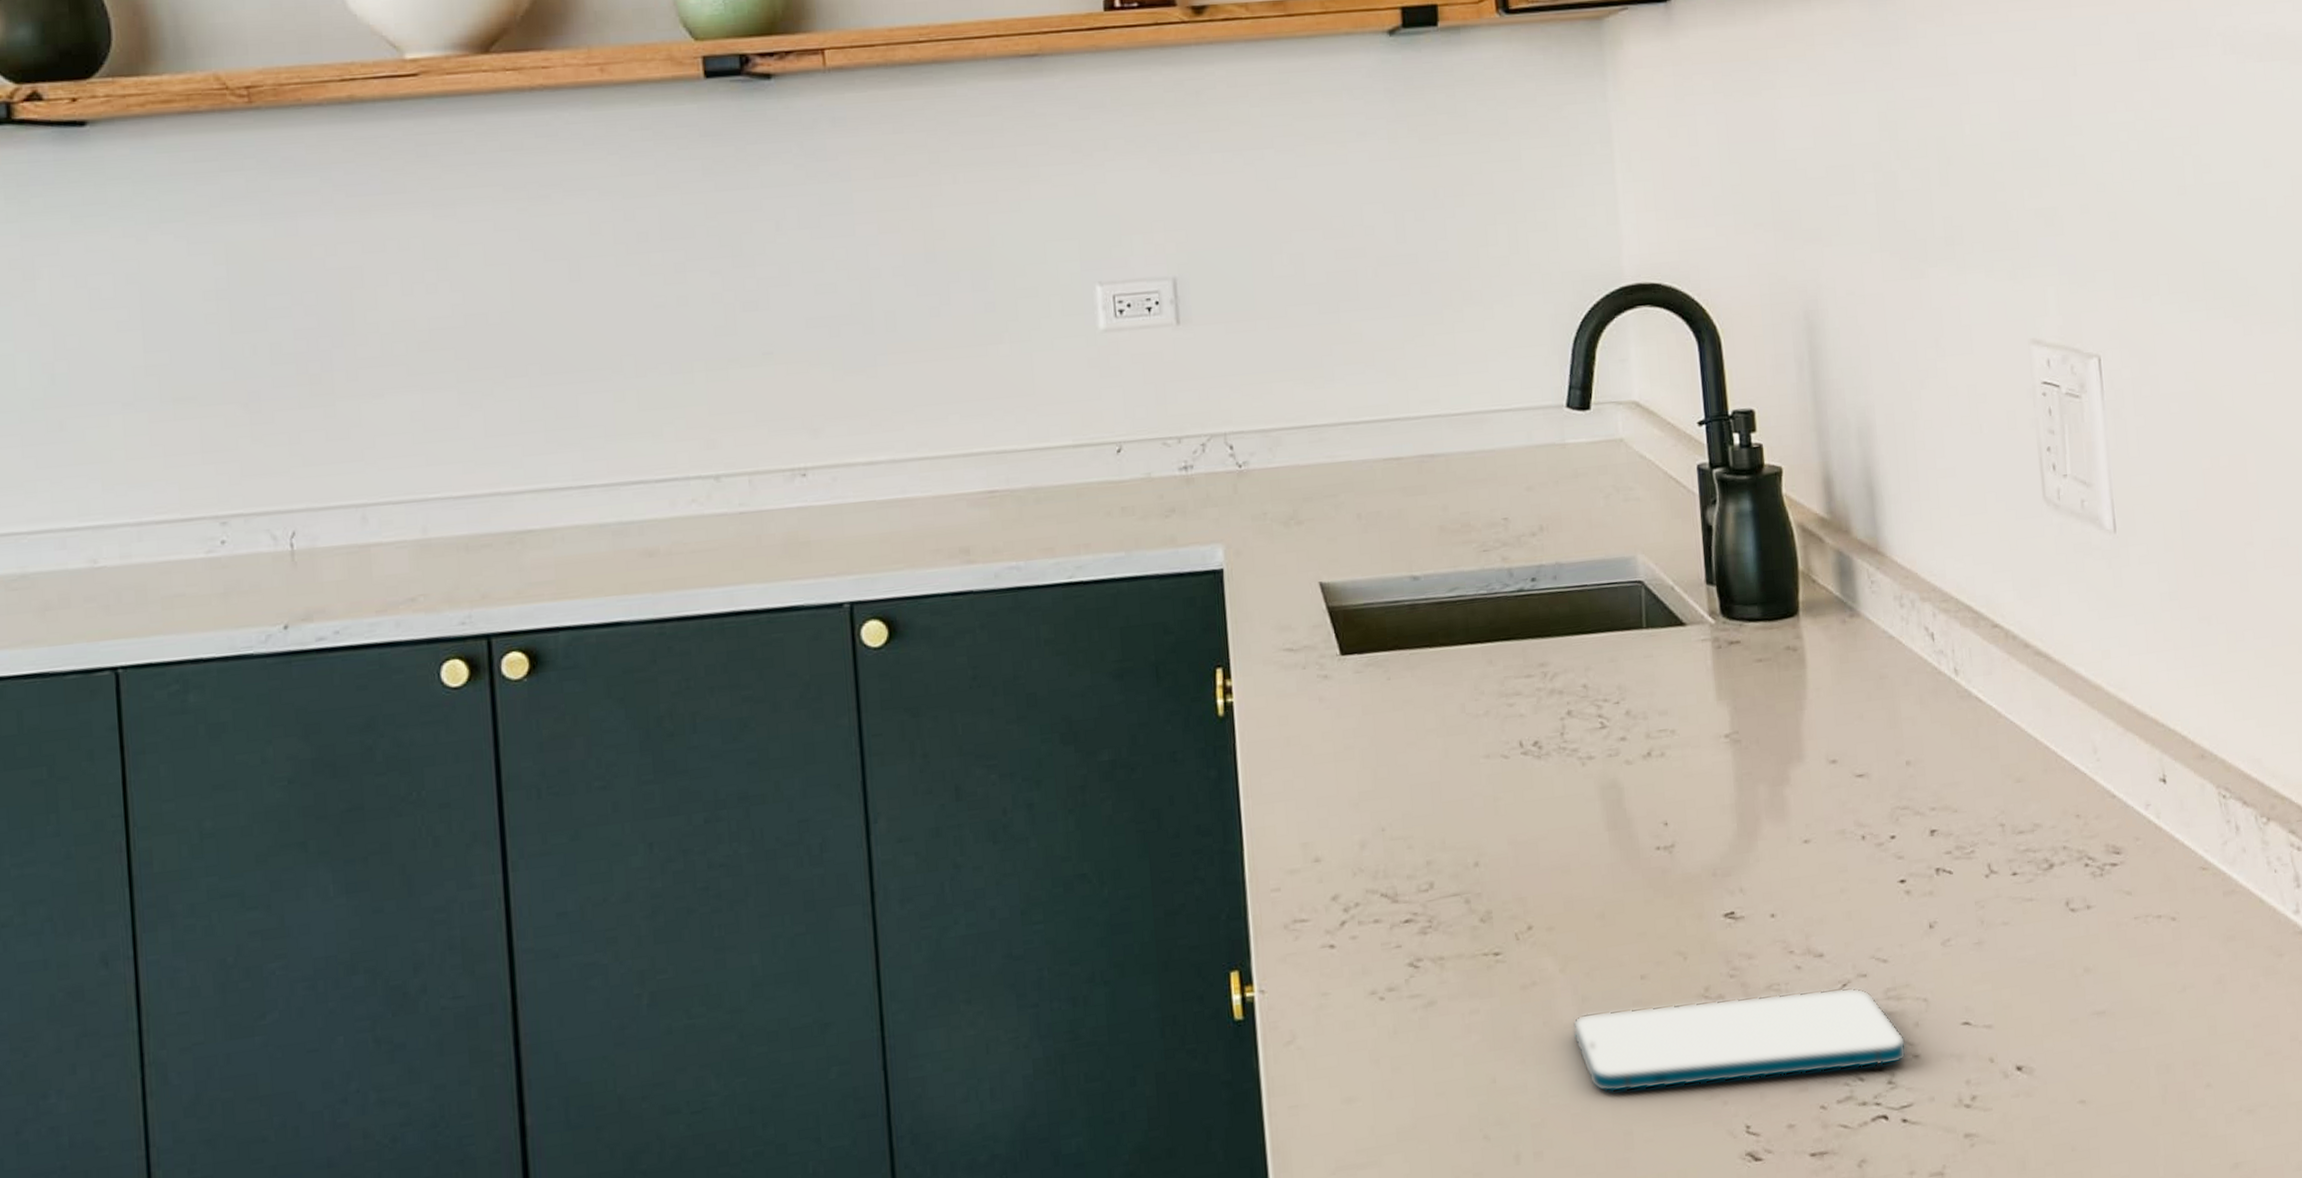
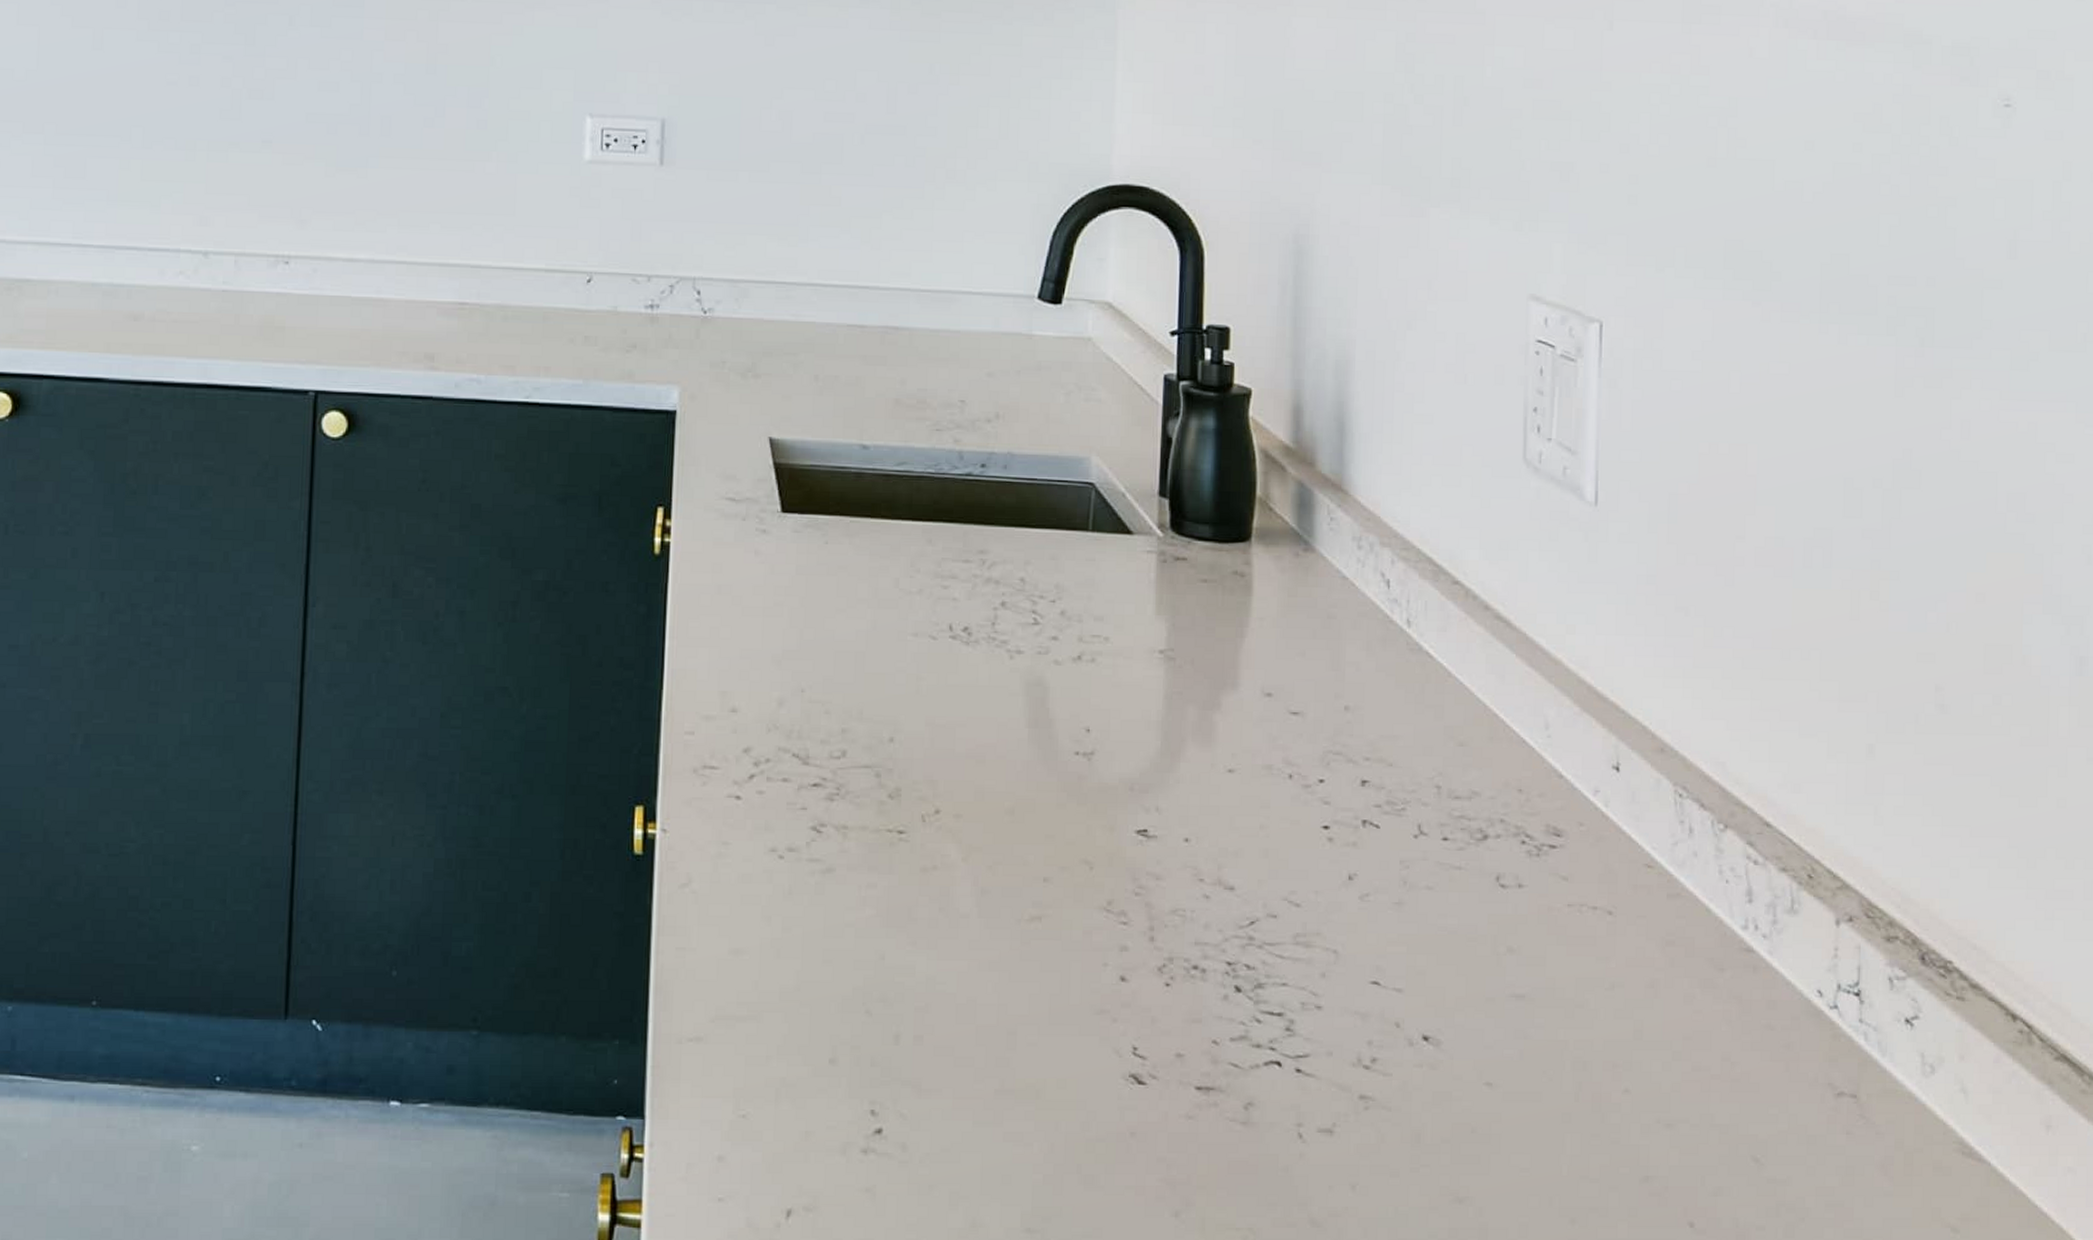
smartphone: present [1572,987,1907,1093] -> none [968,906,1310,1011]

